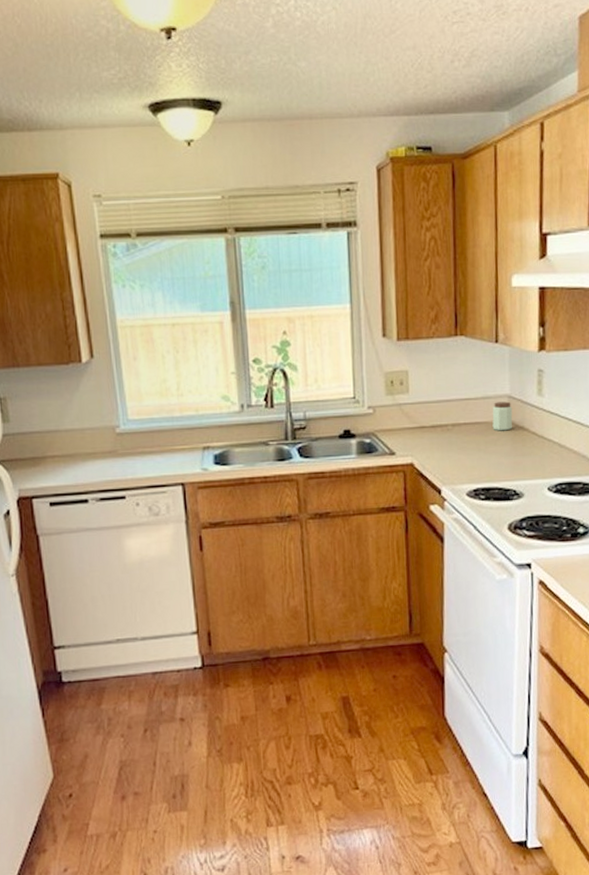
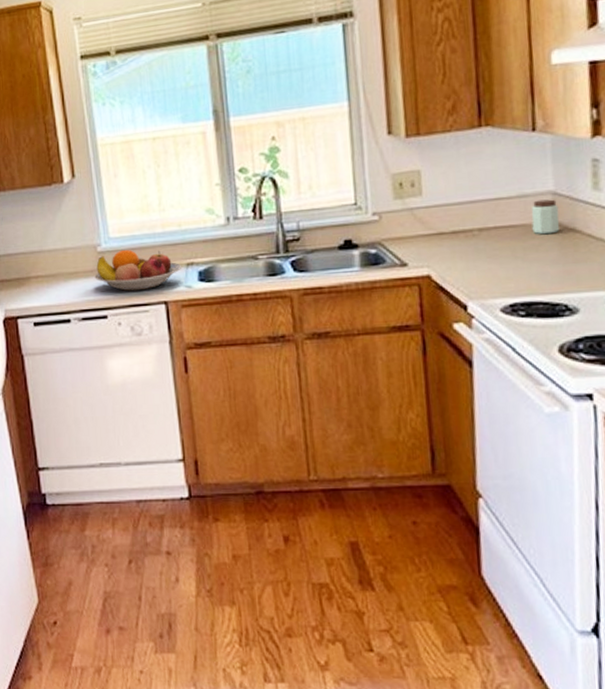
fruit bowl: none [113,431,199,473] -> present [94,249,182,292]

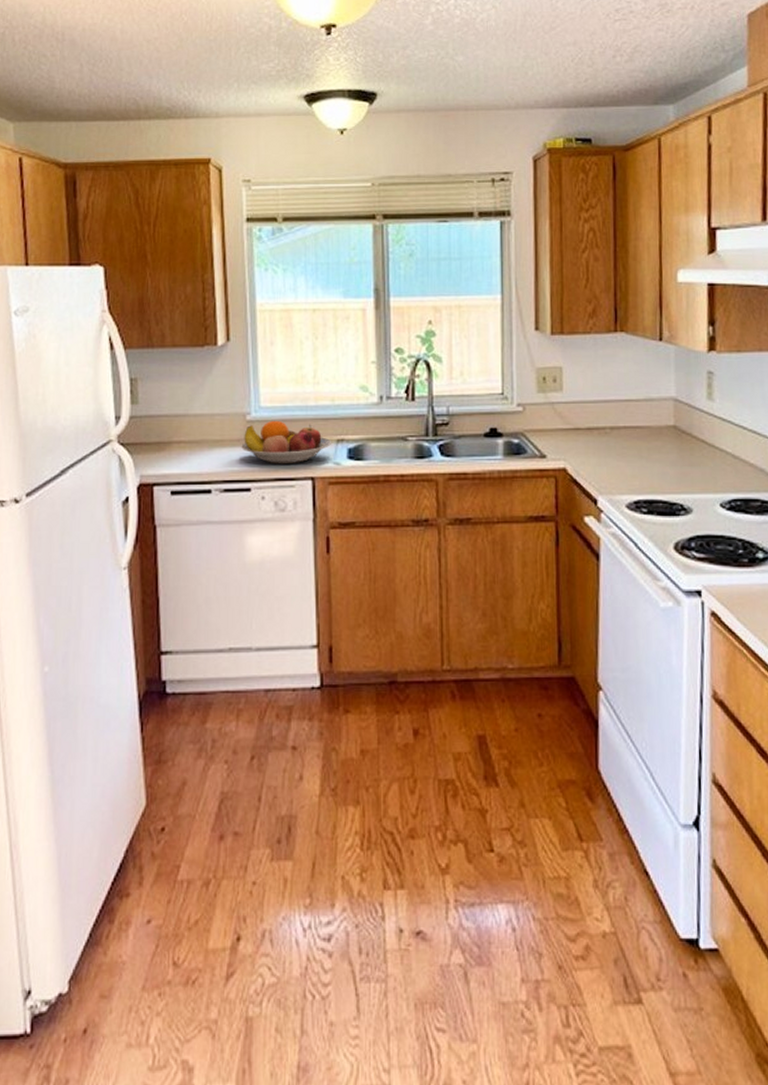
peanut butter: present [531,199,560,235] -> none [655,405,679,437]

